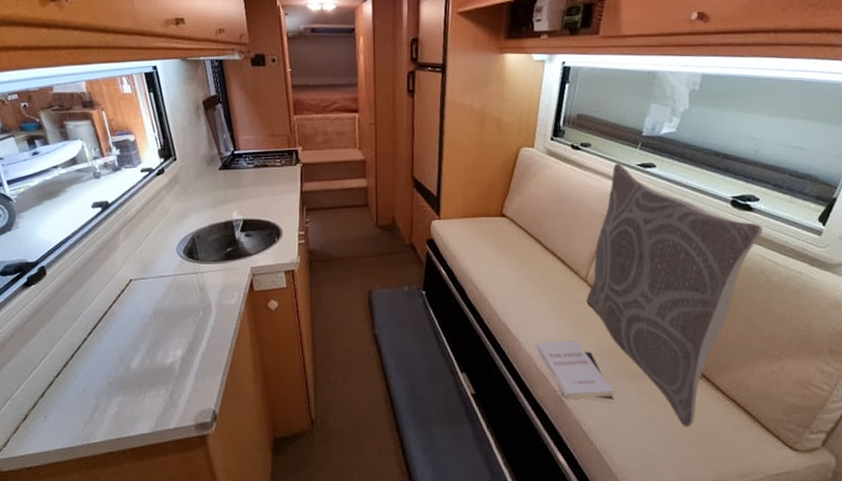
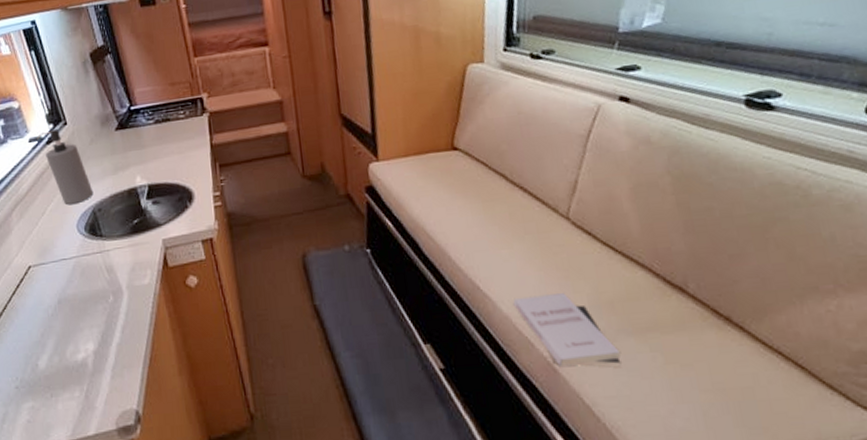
soap dispenser: none [147,163,194,230] -> present [36,128,94,205]
pillow: present [586,163,763,428] -> none [570,70,792,392]

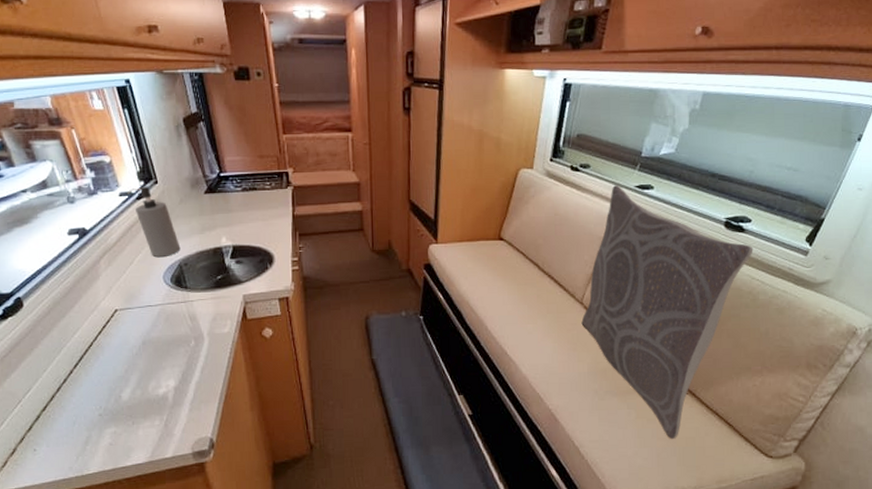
books: present [513,293,622,368] -> none [531,361,606,419]
pillow: none [570,70,792,392] -> present [581,185,753,440]

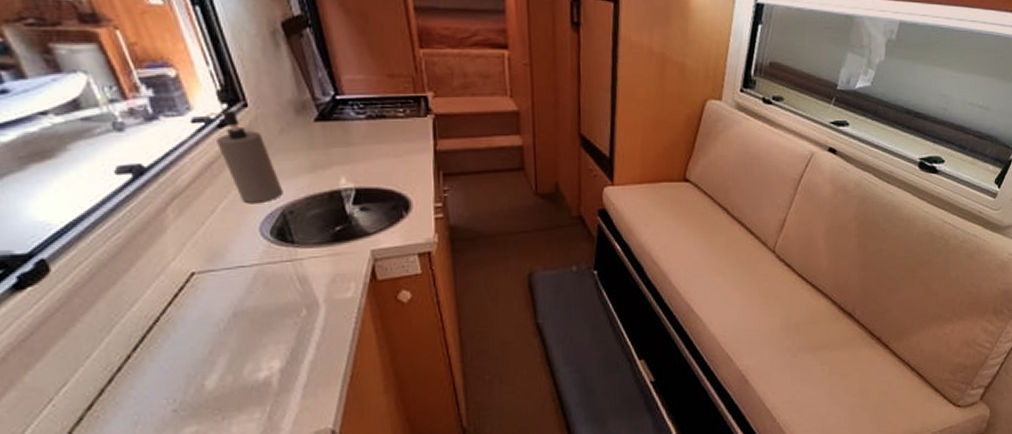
pillow: present [581,185,753,440] -> none [773,121,946,395]

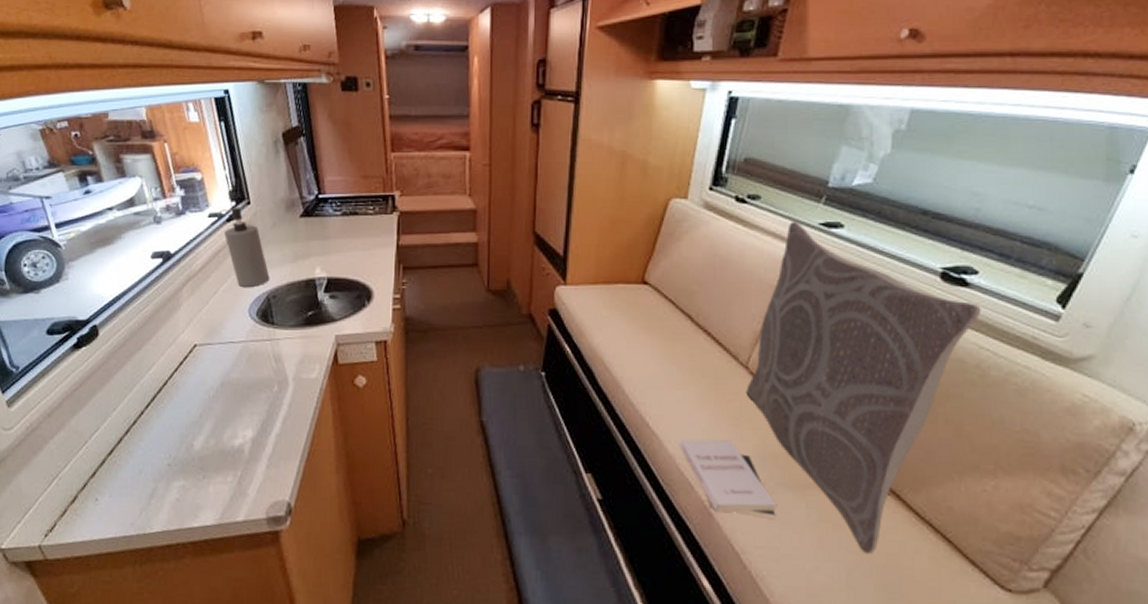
books: none [720,316,799,378] -> present [679,439,778,519]
pillow: none [773,121,946,395] -> present [746,222,982,555]

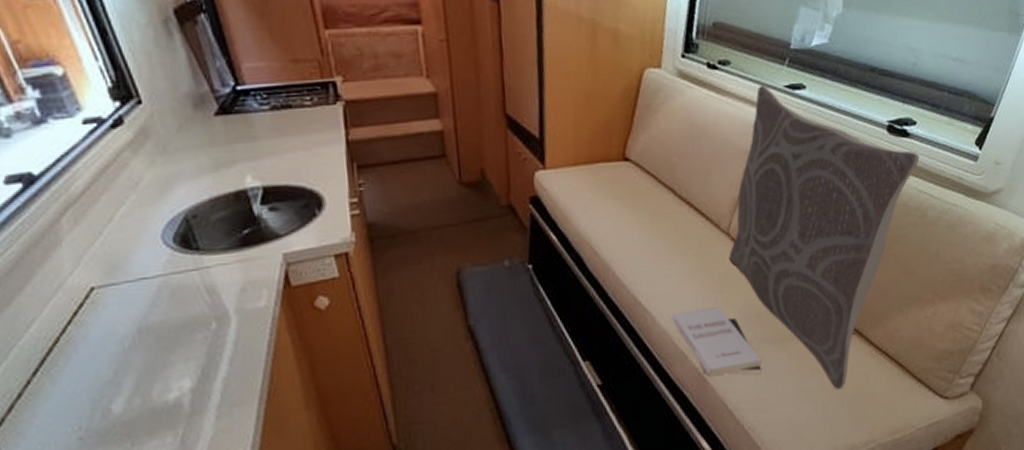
soap dispenser: present [216,207,270,288] -> none [94,107,185,210]

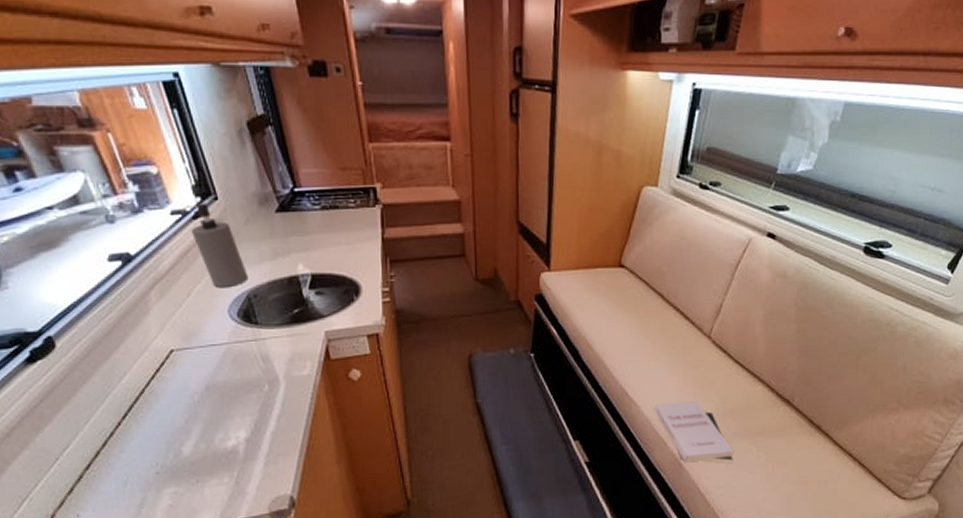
soap dispenser: none [94,107,185,210] -> present [179,203,249,288]
pillow: present [729,85,920,390] -> none [709,206,893,484]

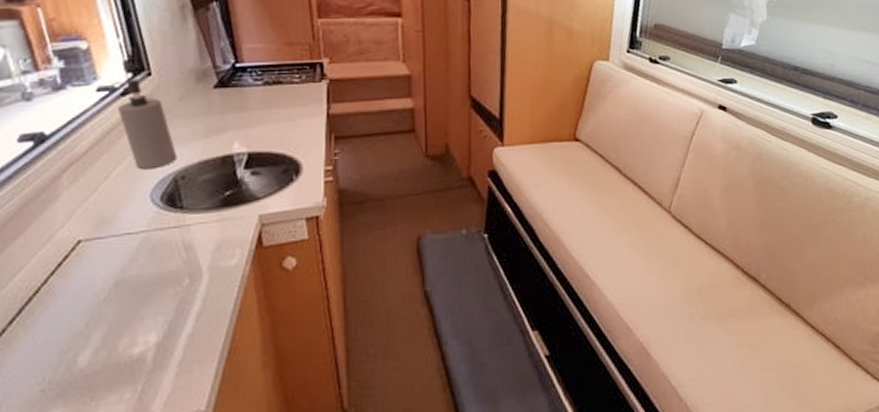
books: present [654,401,735,464] -> none [617,282,704,351]

